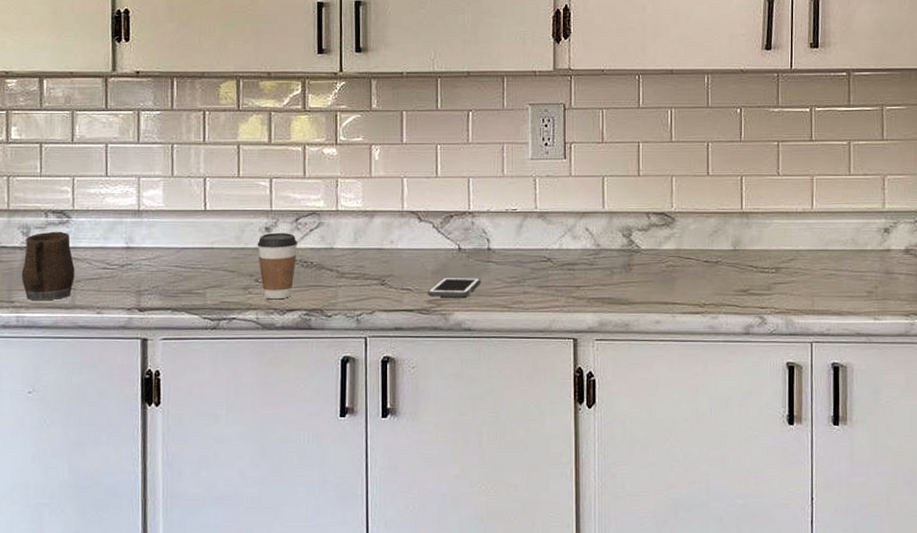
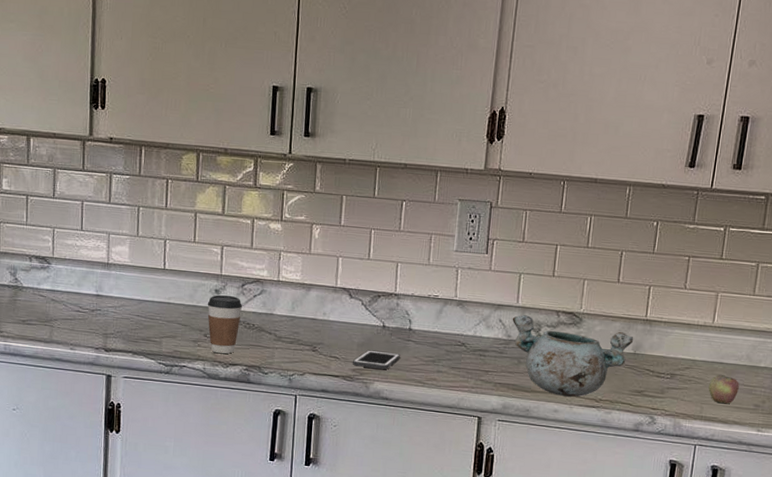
mug: present [21,231,75,301] -> none [8,274,53,334]
decorative bowl: none [599,221,732,305] -> present [512,315,634,397]
apple: none [817,262,849,294] -> present [708,374,739,404]

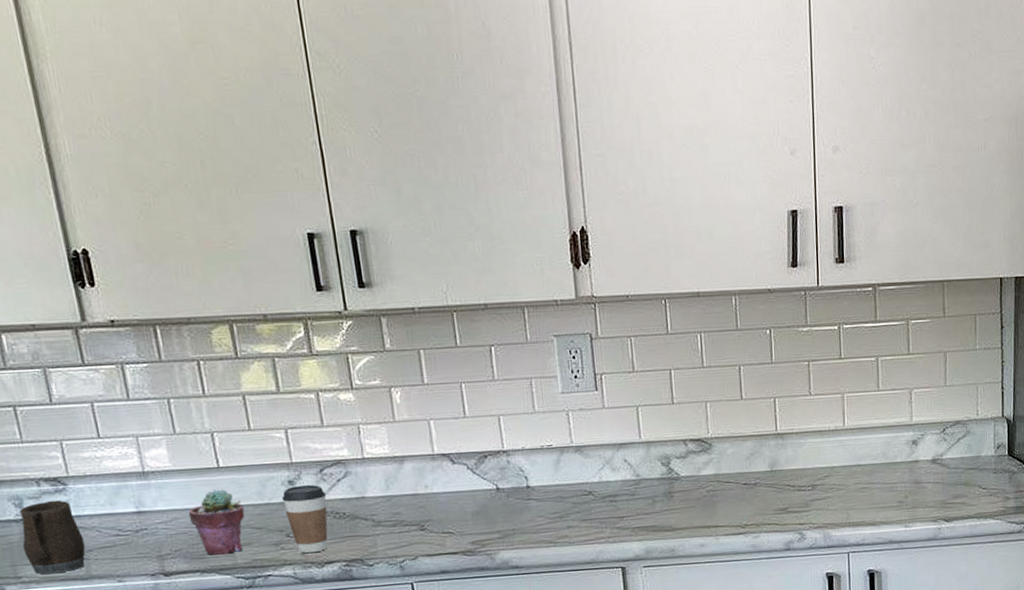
mug: none [8,274,53,334] -> present [20,500,85,575]
potted succulent: none [133,287,177,342] -> present [188,489,245,555]
cell phone: present [353,350,400,370] -> none [470,515,523,538]
decorative bowl: present [512,315,634,397] -> none [637,450,768,529]
apple: present [708,374,739,404] -> none [851,476,881,506]

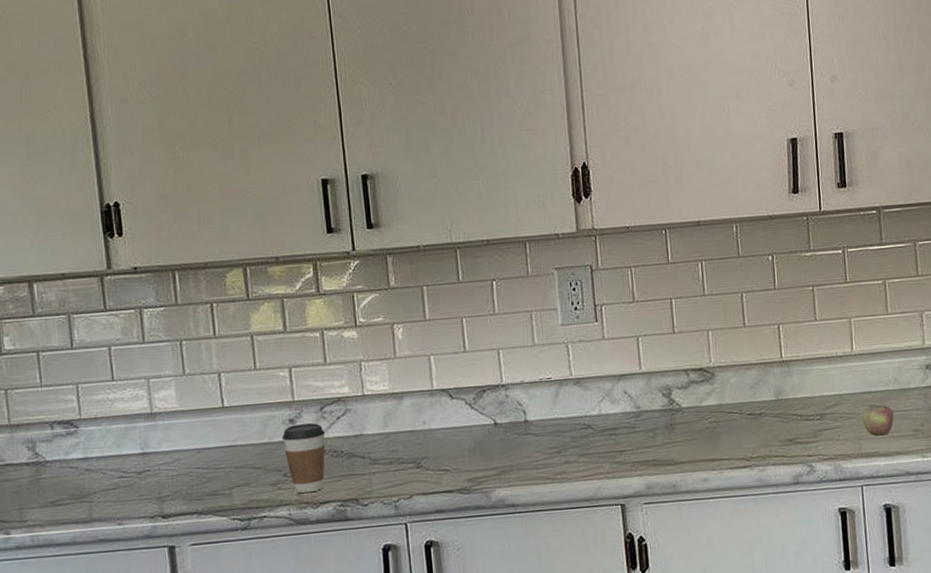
mug: present [20,500,85,575] -> none [31,442,90,518]
potted succulent: present [188,489,245,555] -> none [190,429,245,497]
apple: none [851,476,881,506] -> present [862,404,894,436]

